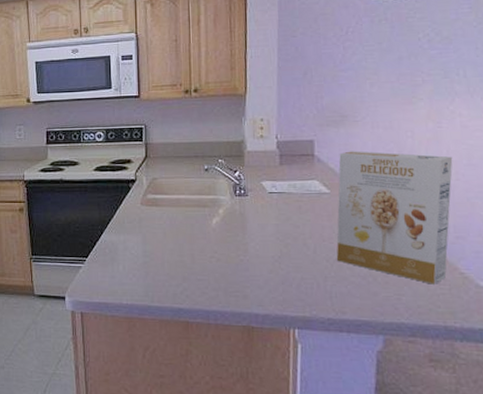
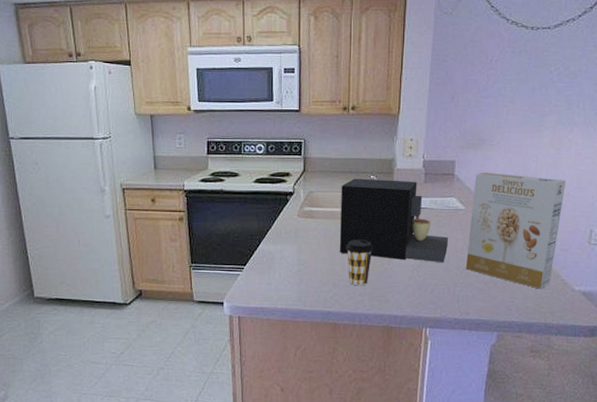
coffee maker: none [187,162,314,254] -> present [339,178,449,263]
coffee cup: none [195,228,227,280] -> present [346,240,374,286]

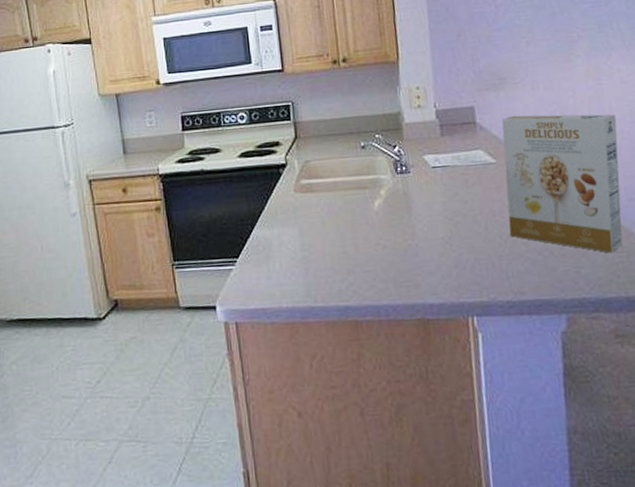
coffee maker: present [339,178,449,263] -> none [342,135,483,233]
coffee cup: present [346,240,374,286] -> none [357,212,392,271]

